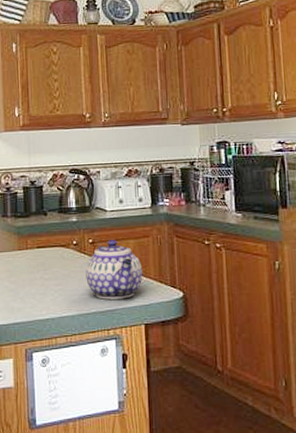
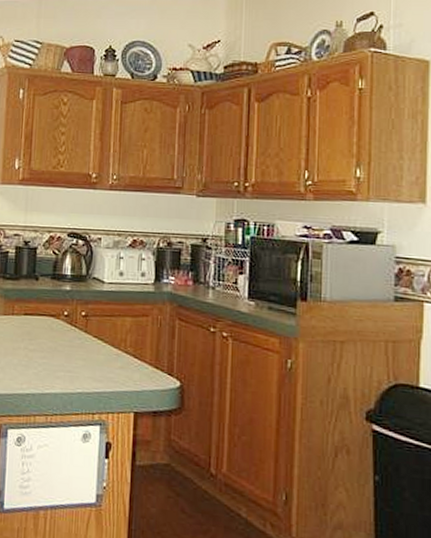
teapot: present [85,240,143,299] -> none [74,315,138,382]

